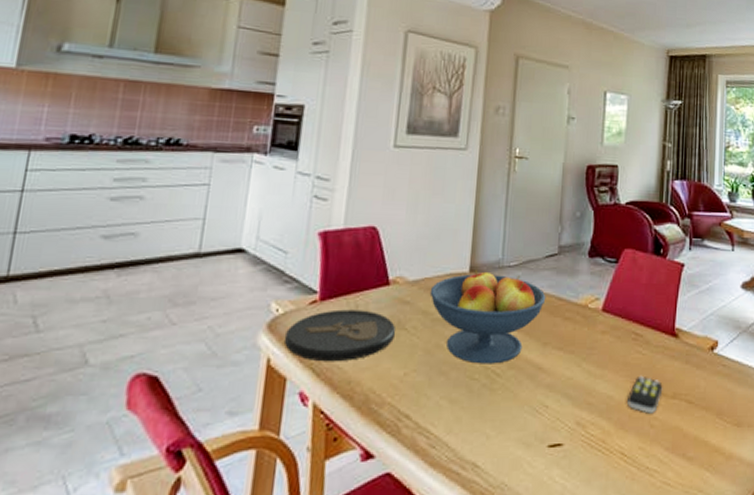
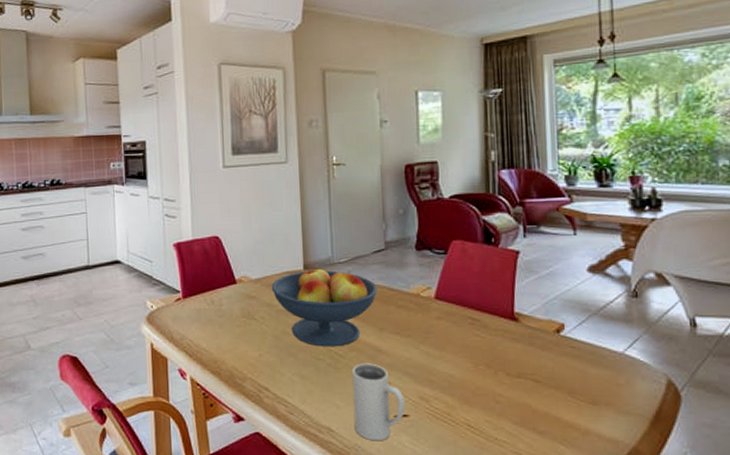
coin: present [285,309,395,362] -> none [161,304,247,346]
mug: none [503,383,561,477] -> present [352,363,405,441]
remote control: present [628,375,663,414] -> none [469,356,506,391]

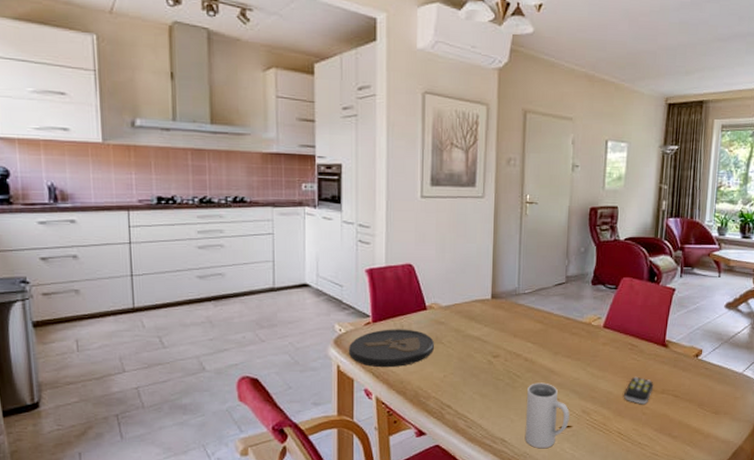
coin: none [161,304,247,346] -> present [349,329,434,368]
fruit bowl: present [271,267,378,347] -> none [460,296,556,369]
remote control: none [469,356,506,391] -> present [624,376,654,405]

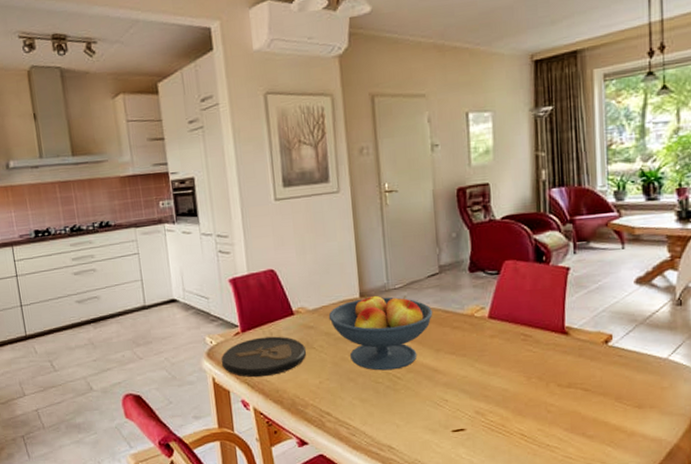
fruit bowl: none [460,296,556,369] -> present [328,295,433,371]
mug: present [525,382,570,449] -> none [411,383,462,455]
remote control: present [624,376,654,405] -> none [522,370,557,402]

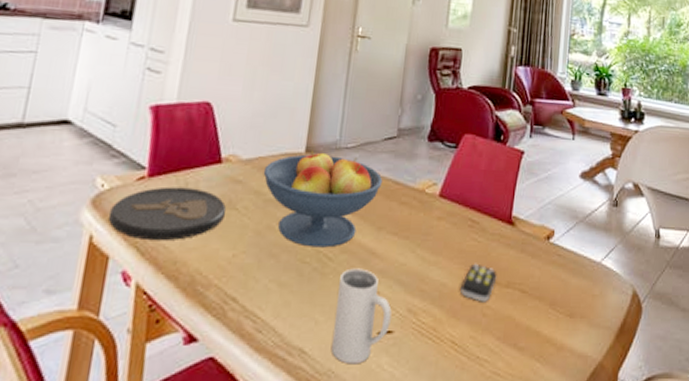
mug: none [411,383,462,455] -> present [331,268,392,365]
remote control: none [522,370,557,402] -> present [461,263,497,302]

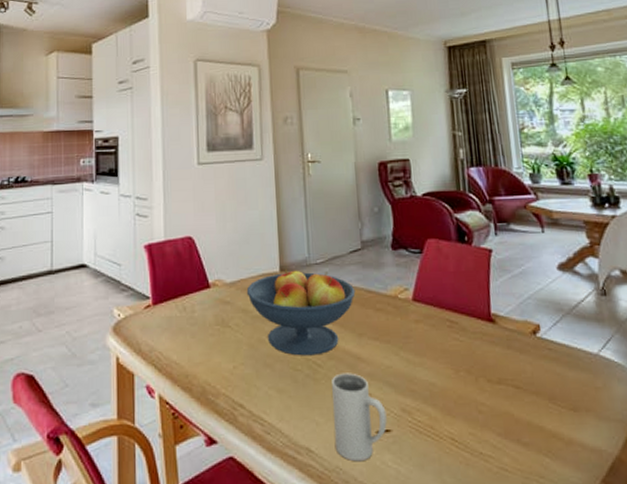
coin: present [109,186,226,241] -> none [129,311,220,359]
remote control: present [461,263,497,302] -> none [451,362,487,400]

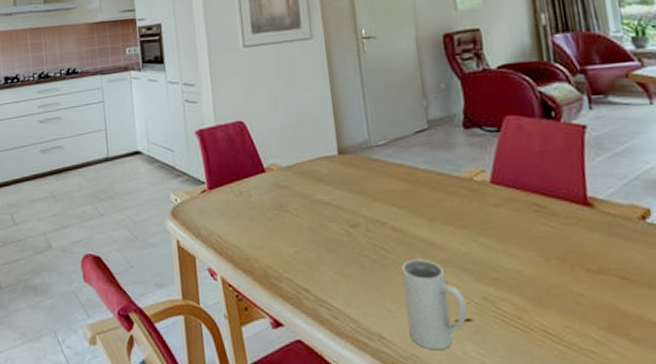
fruit bowl: present [246,269,356,356] -> none [303,151,424,241]

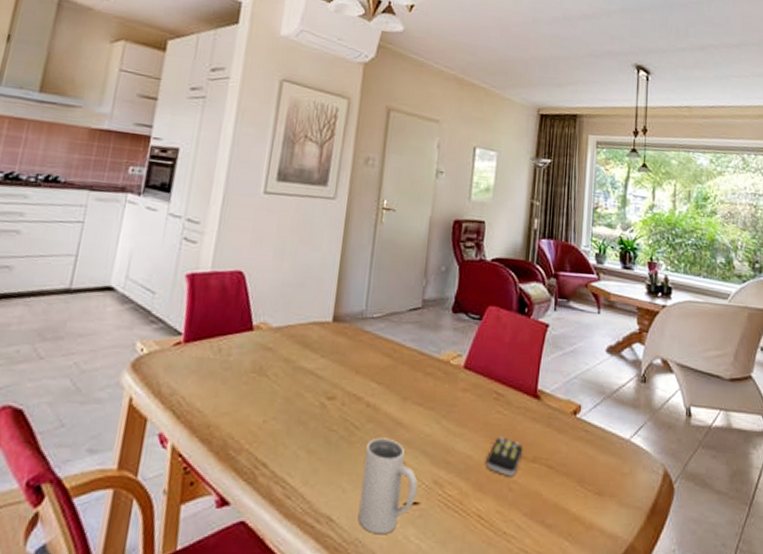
remote control: none [540,249,585,290] -> present [486,436,523,477]

